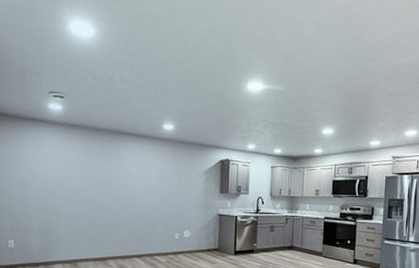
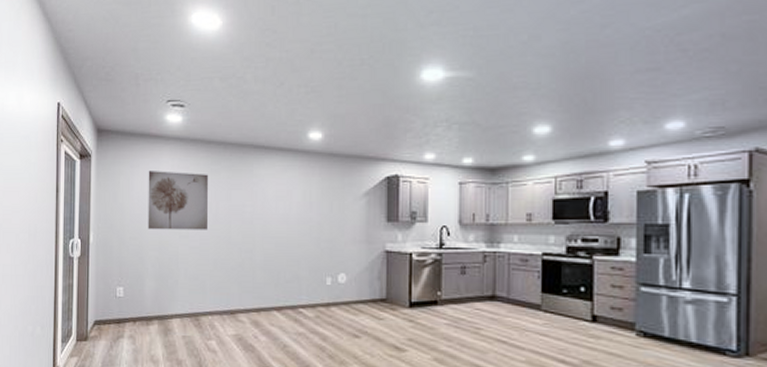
wall art: none [34,148,84,196] -> present [148,171,208,230]

